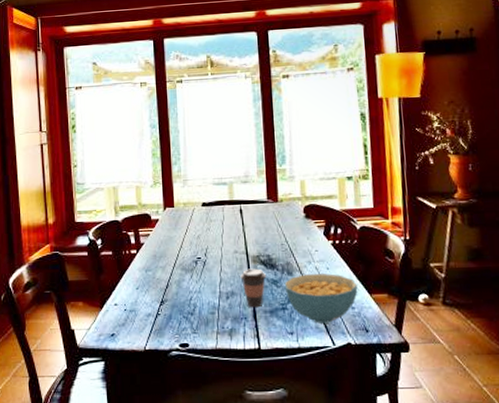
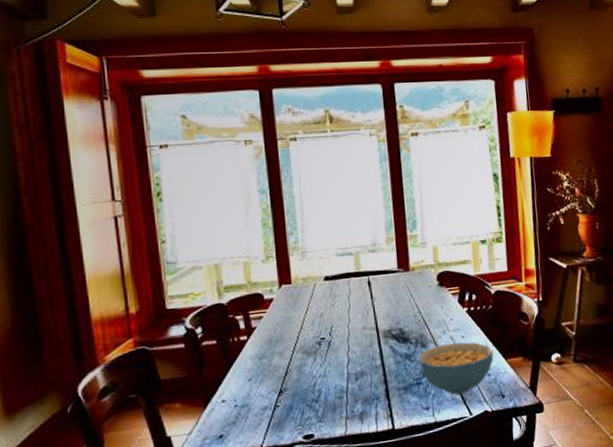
coffee cup: present [240,268,267,308] -> none [370,343,400,387]

